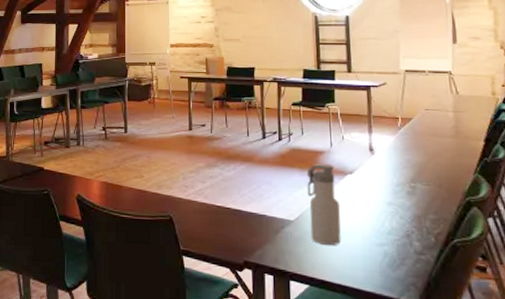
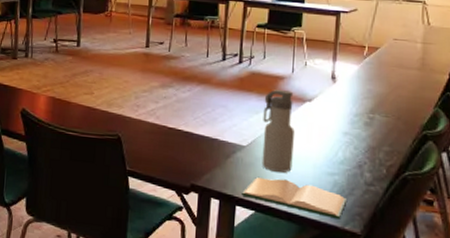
hardback book: none [294,251,400,290] -> present [242,177,348,220]

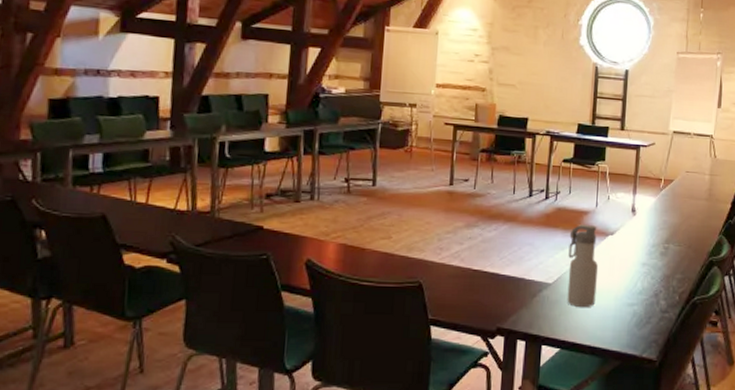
hardback book: present [242,177,348,220] -> none [547,314,645,348]

